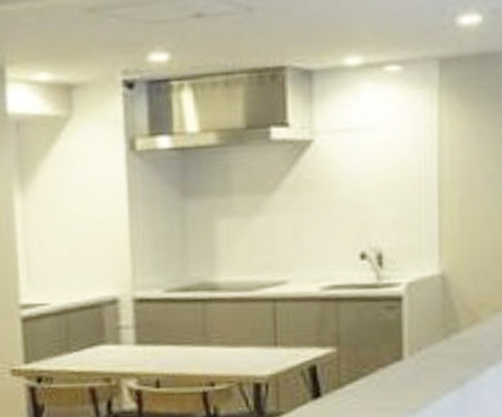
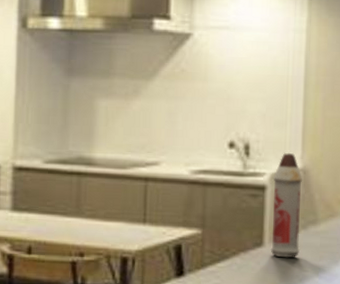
spray bottle: none [409,258,442,370] -> present [270,152,303,258]

